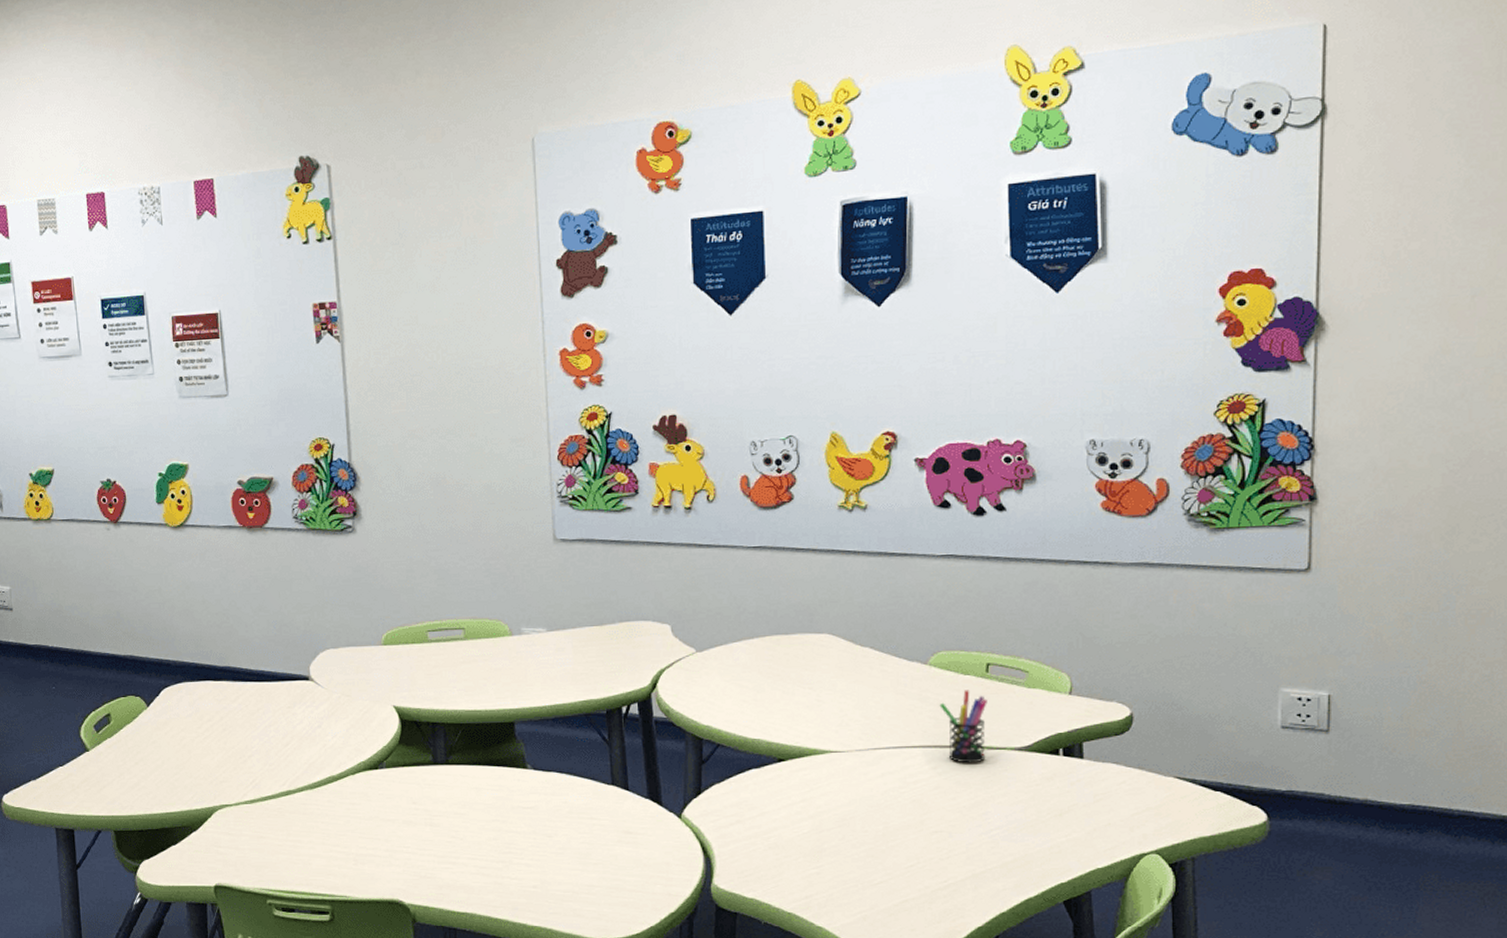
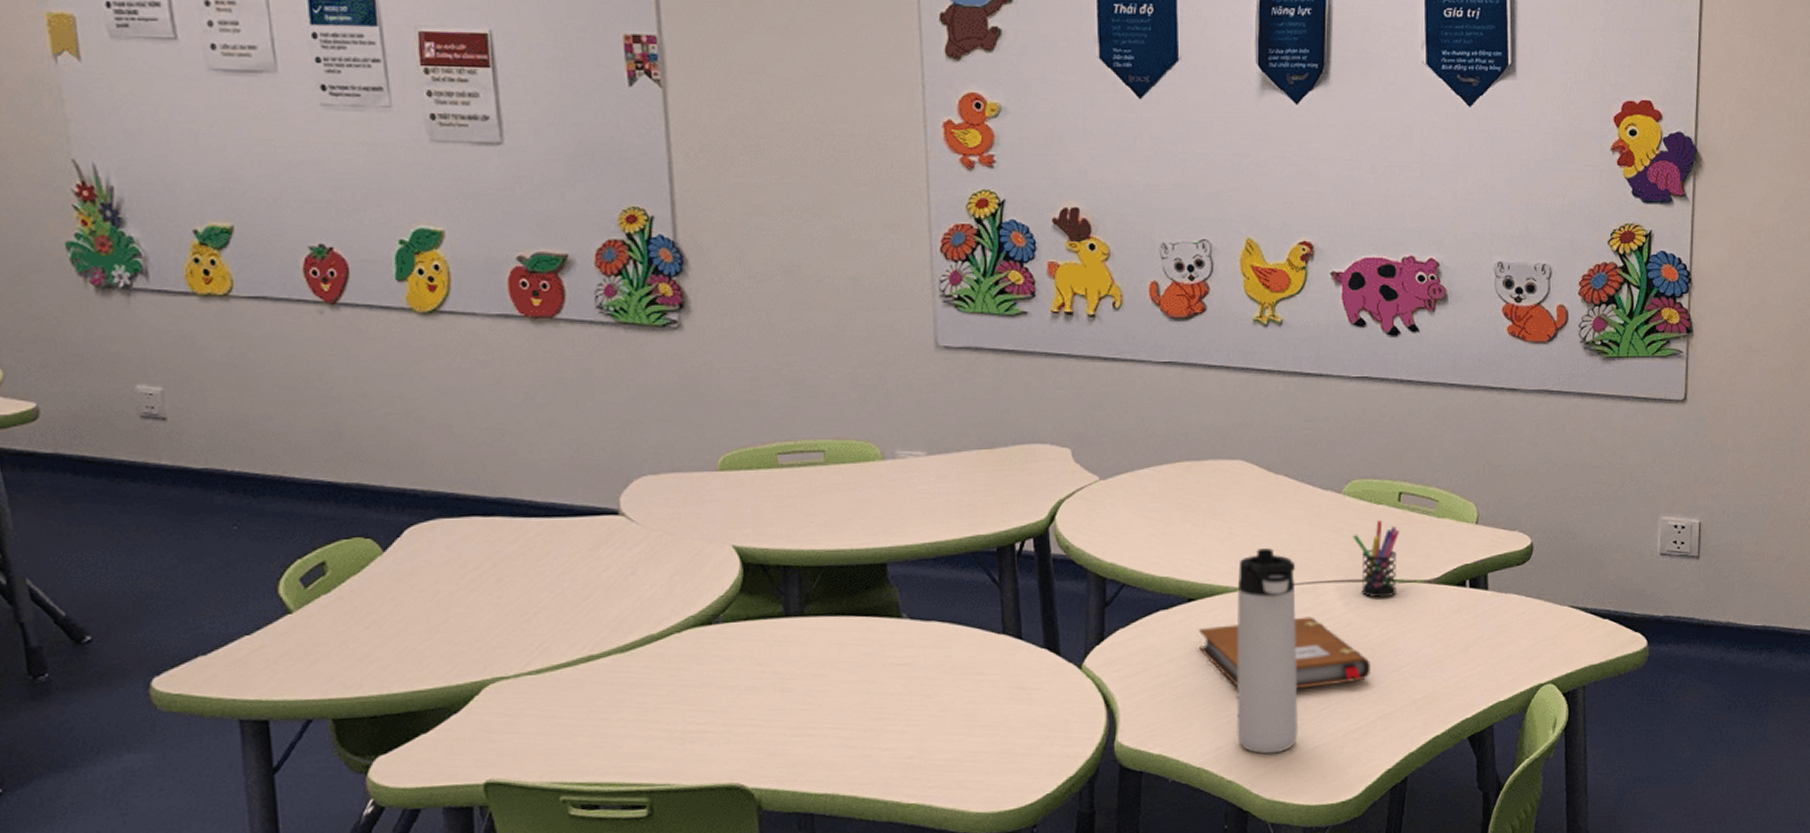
notebook: none [789,779,960,846] -> present [1199,616,1371,689]
thermos bottle: none [825,715,887,905] -> present [1236,548,1299,754]

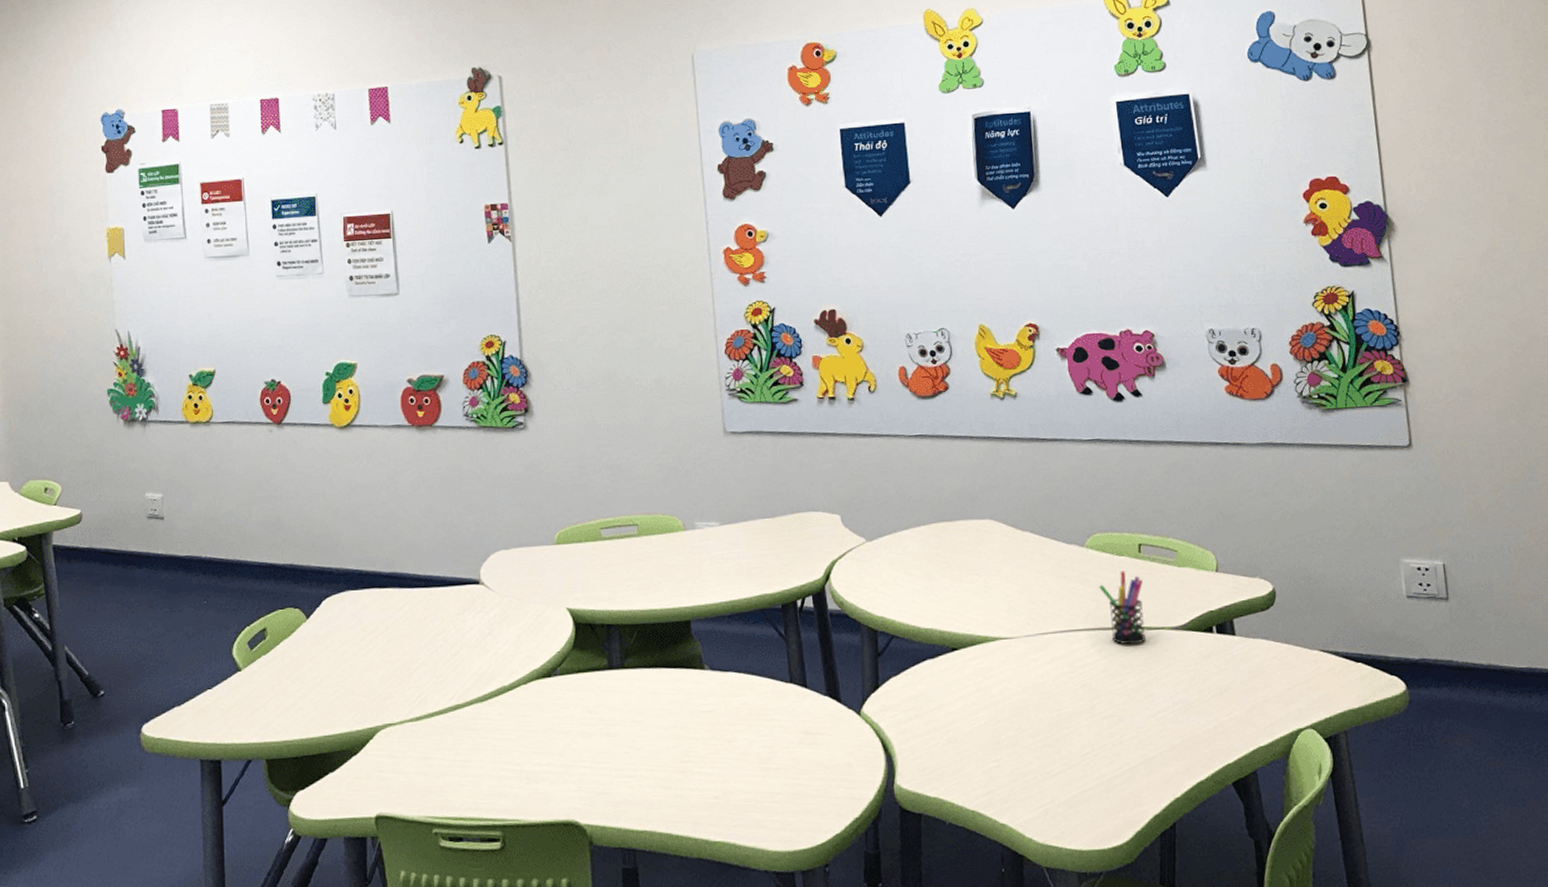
notebook: present [1199,616,1371,689] -> none [964,664,1129,734]
thermos bottle: present [1236,548,1299,754] -> none [995,600,1065,798]

